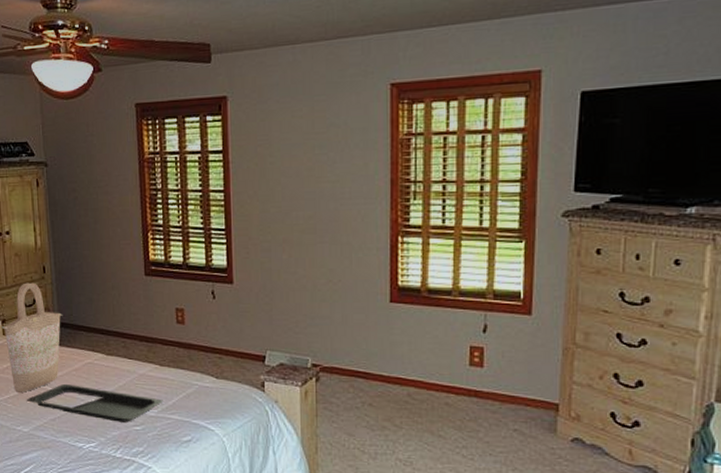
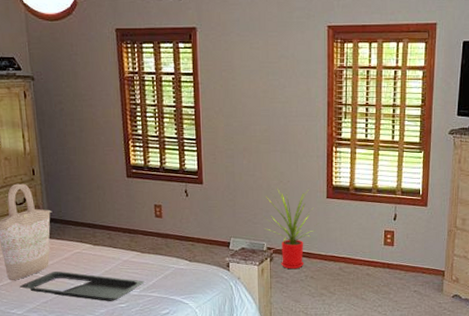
house plant: none [307,289,379,393] -> present [263,188,318,269]

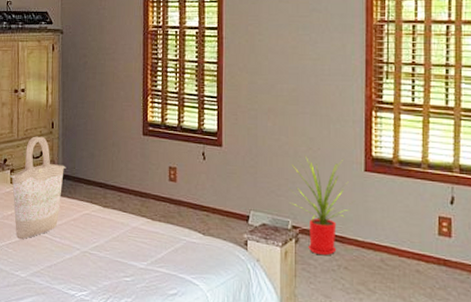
serving tray: present [19,270,145,301] -> none [26,232,153,273]

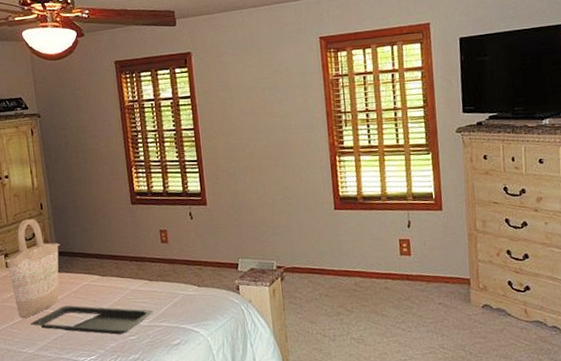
serving tray: none [26,232,153,273] -> present [30,305,154,335]
house plant: present [288,155,354,256] -> none [270,201,328,288]

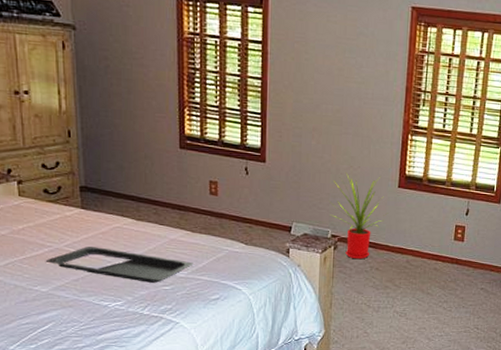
shopping bag: present [4,218,61,318] -> none [17,145,90,254]
house plant: none [270,201,328,288] -> present [329,173,388,260]

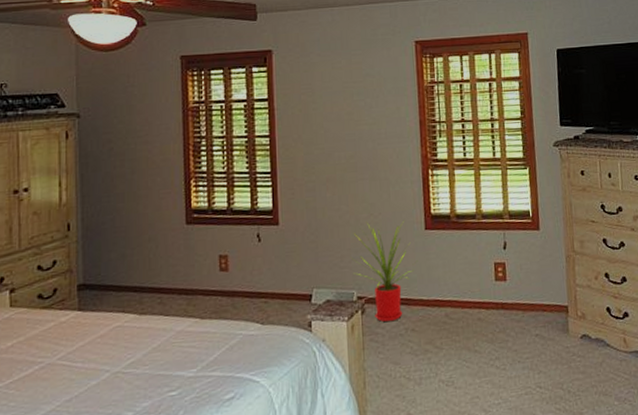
serving tray: present [45,246,194,283] -> none [34,354,204,391]

